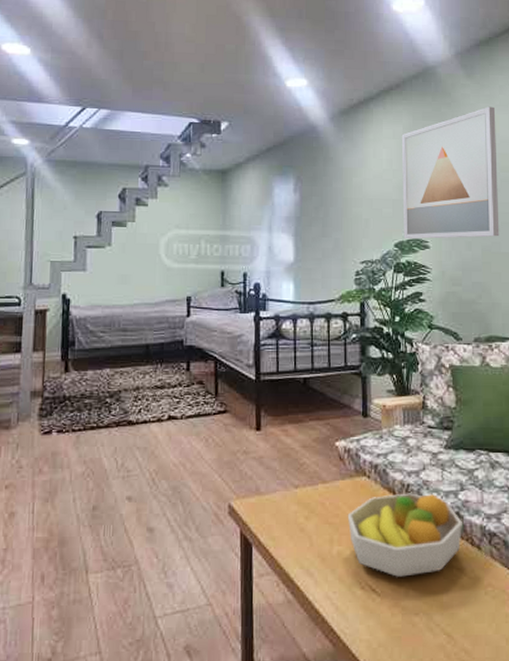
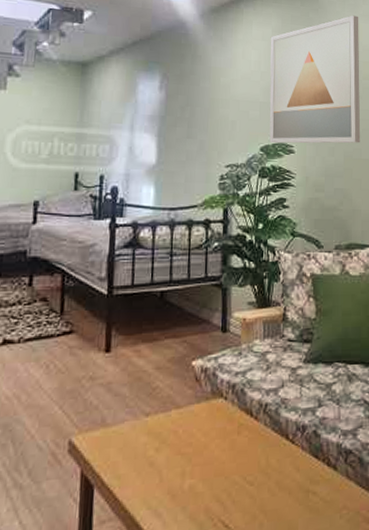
fruit bowl: present [347,493,462,577] -> none [201,413,319,509]

